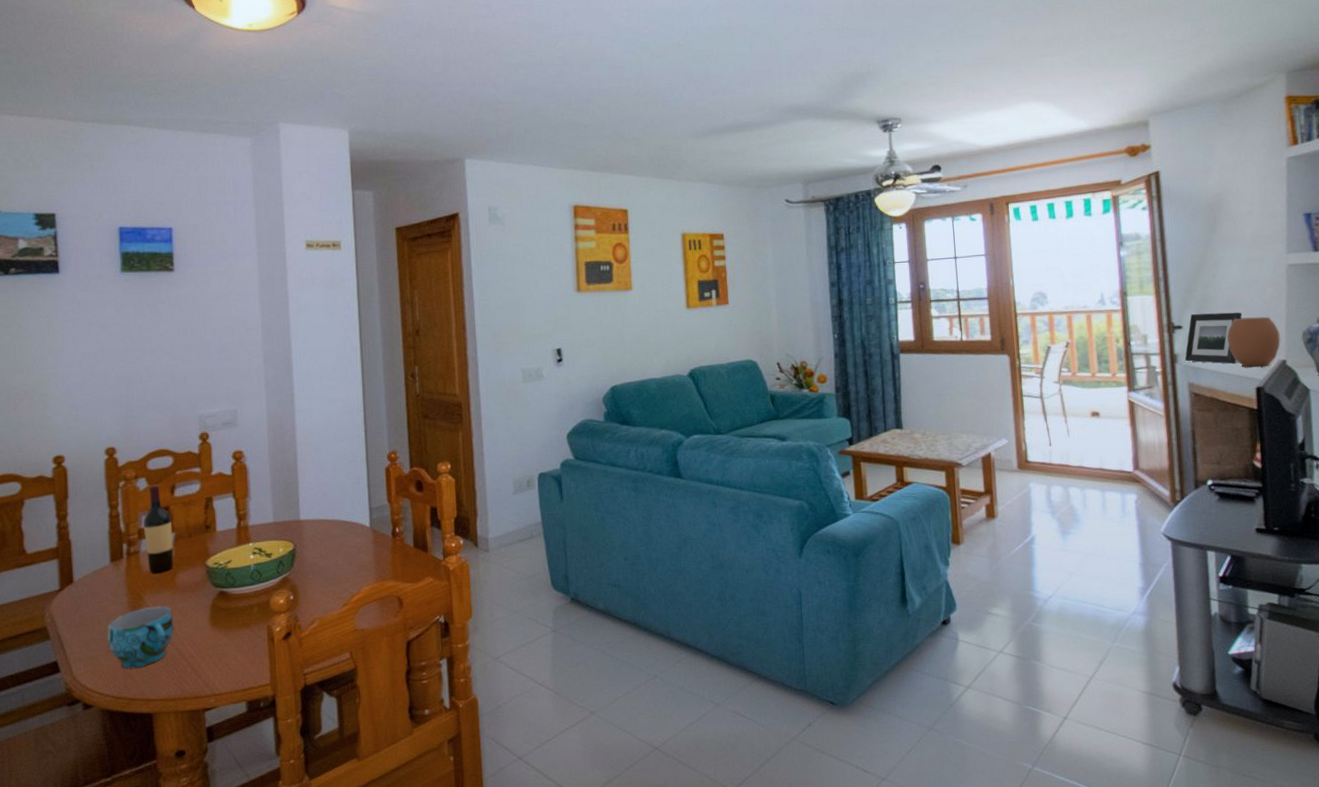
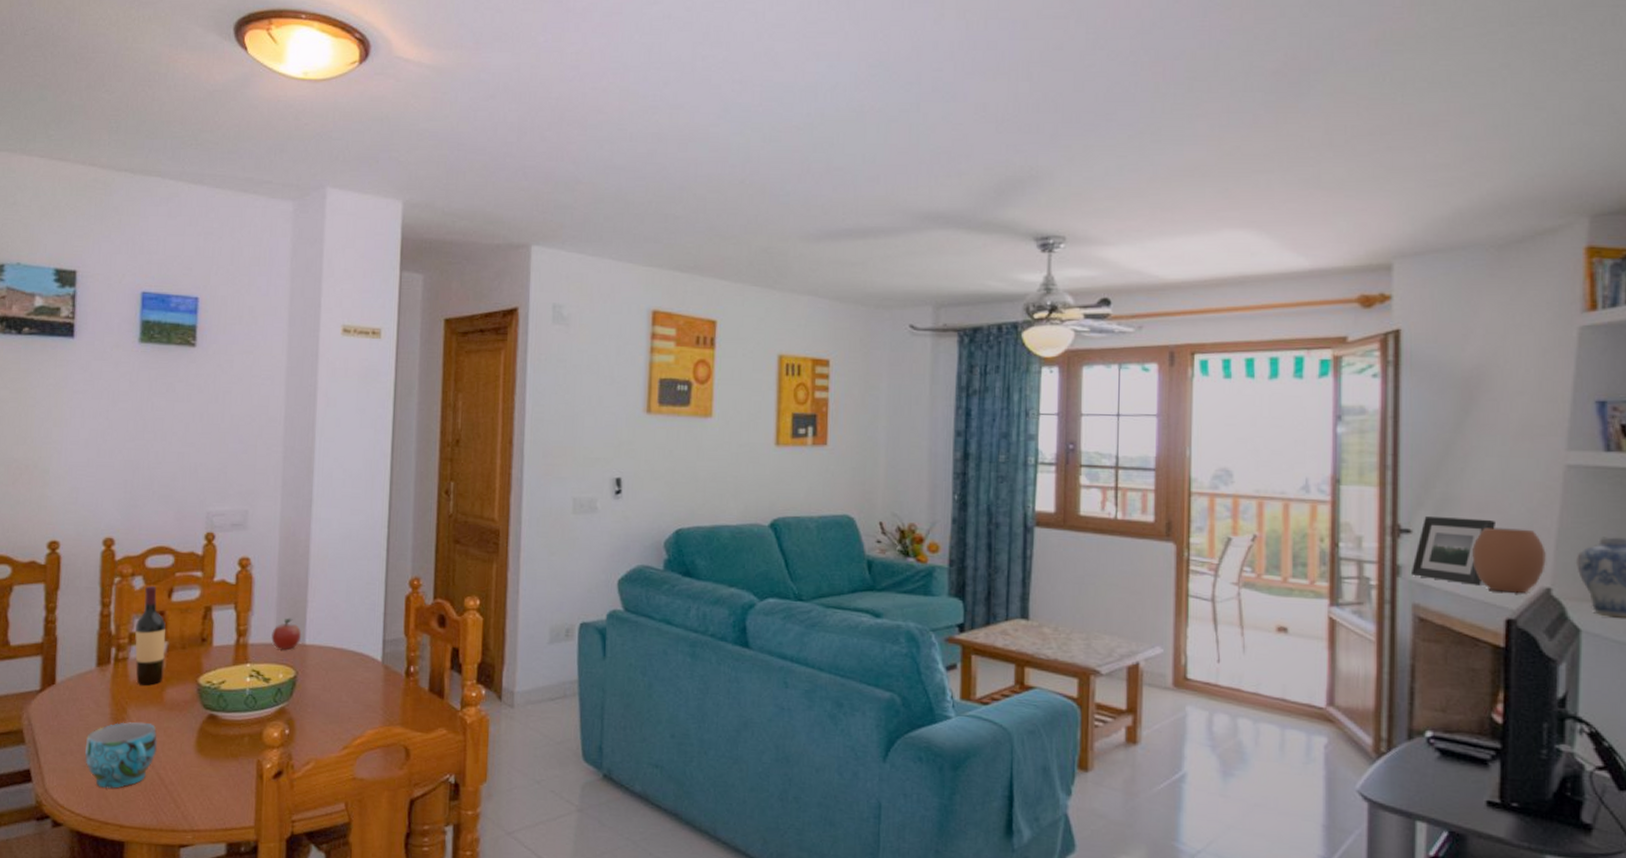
fruit: none [269,499,297,527] -> present [271,618,302,650]

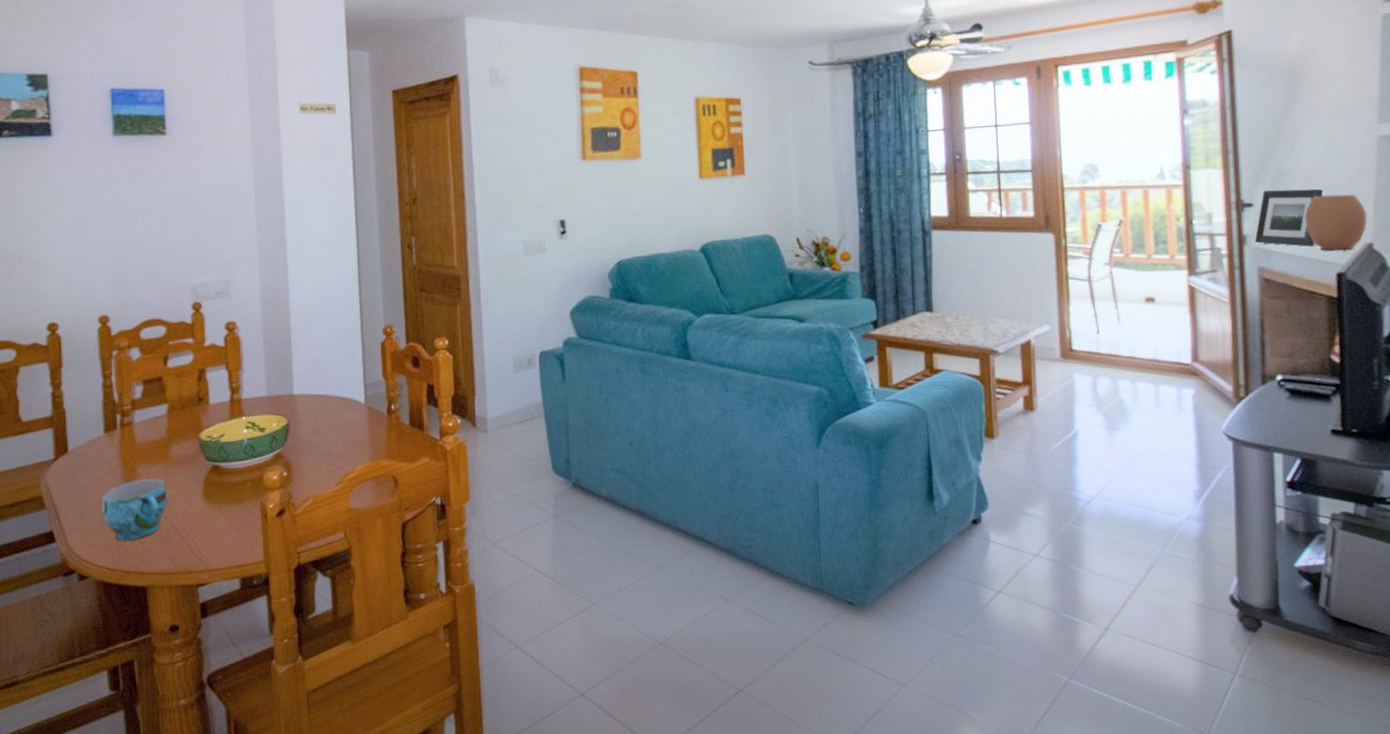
wine bottle: present [134,586,166,685] -> none [137,356,167,445]
fruit: present [271,618,302,650] -> none [262,372,290,401]

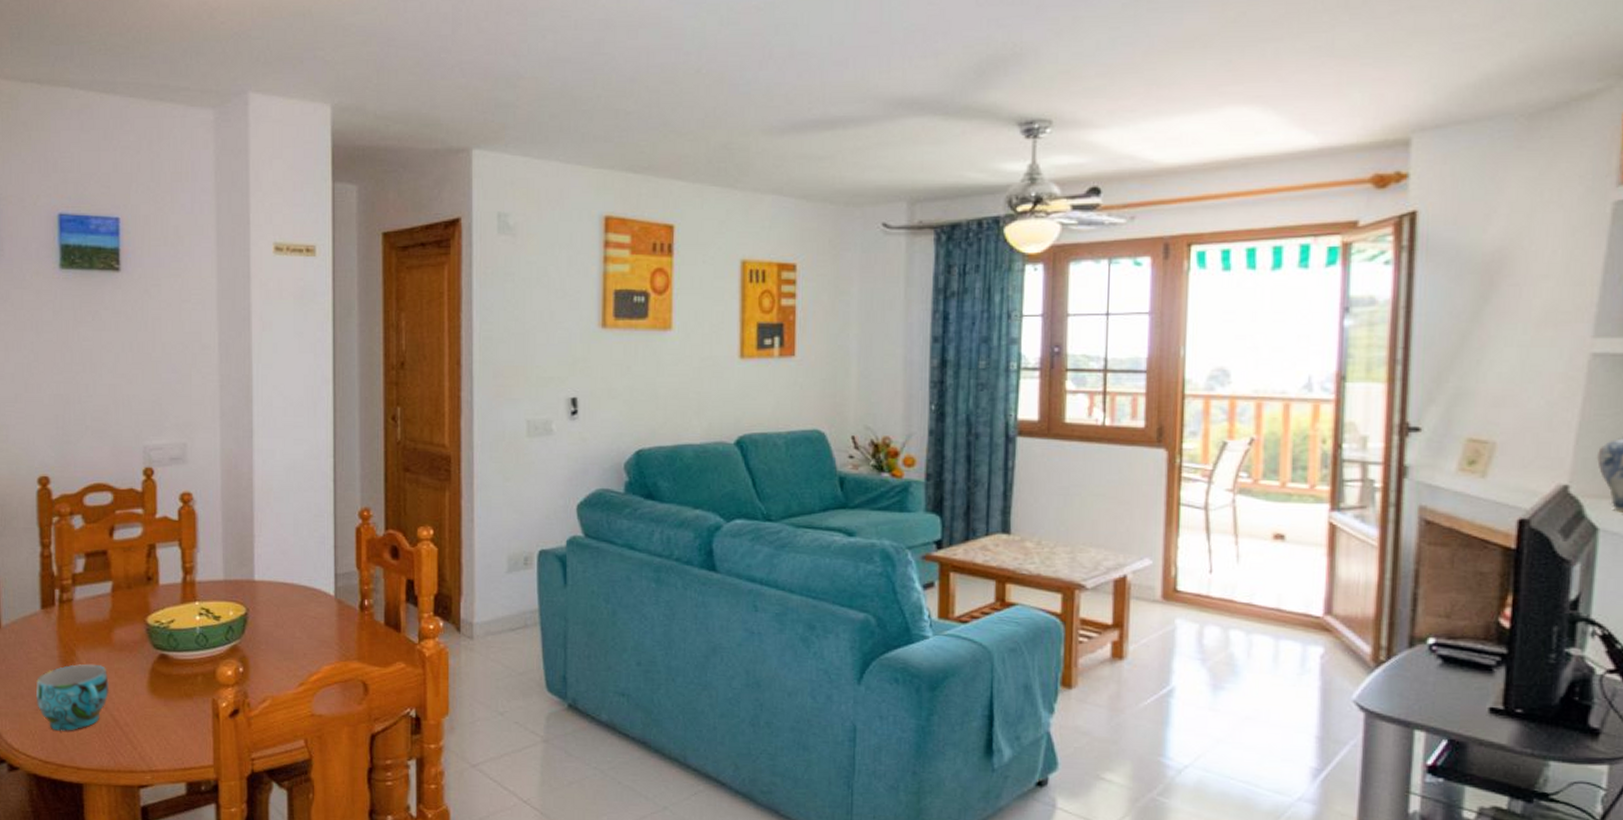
picture frame: present [1254,188,1323,247] -> none [1418,413,1512,484]
vase: present [1305,194,1367,250] -> none [1485,423,1565,491]

